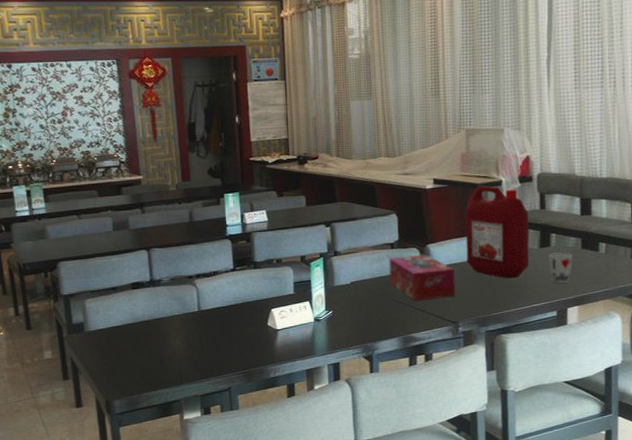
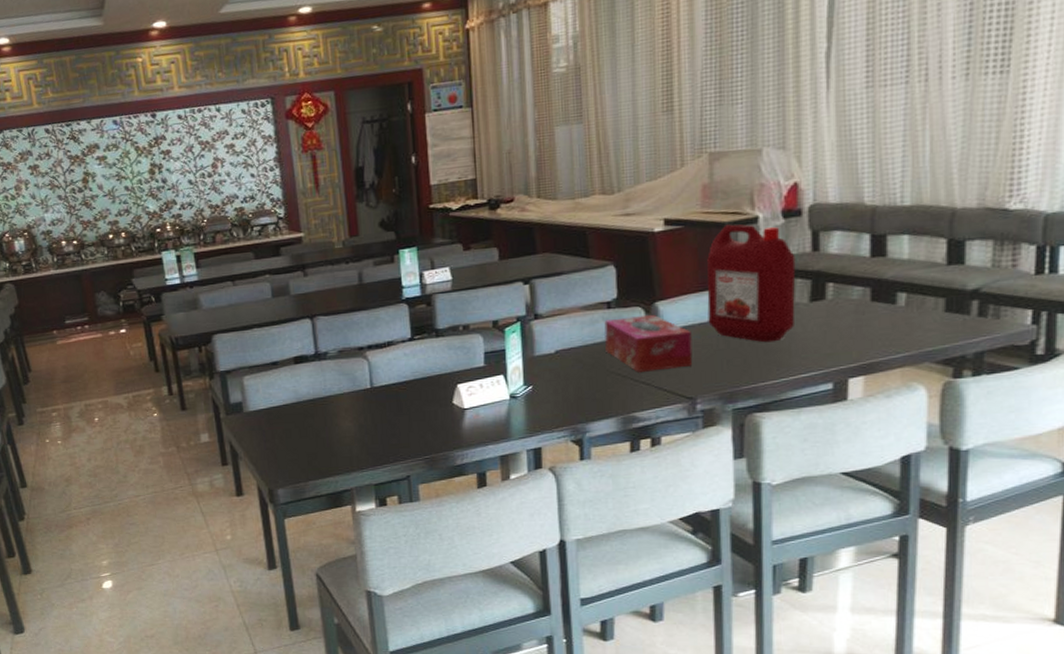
cup: present [547,252,572,283] -> none [821,307,857,347]

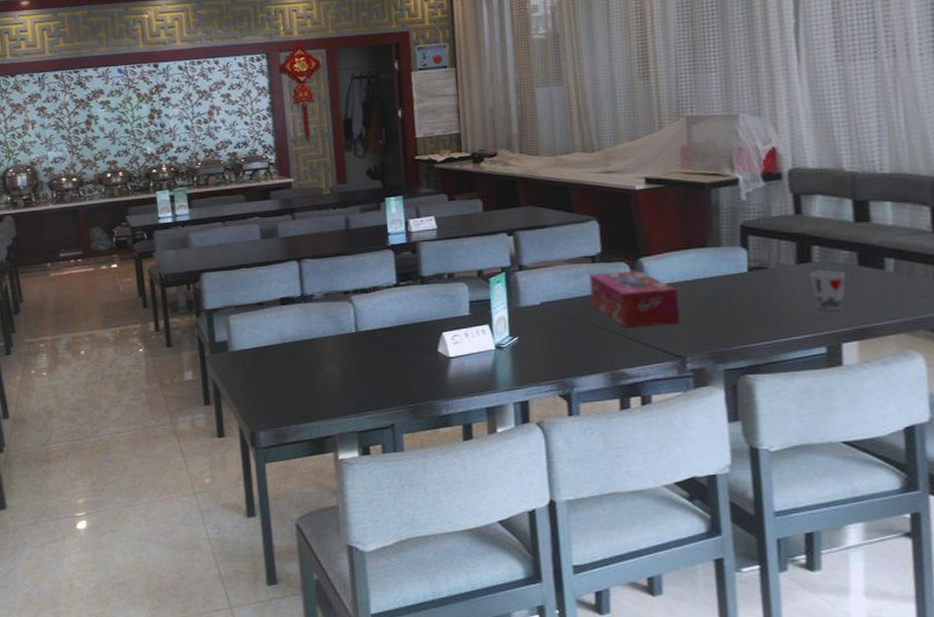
ketchup jug: present [707,224,796,343] -> none [690,185,782,303]
cup: none [821,307,857,347] -> present [809,270,846,310]

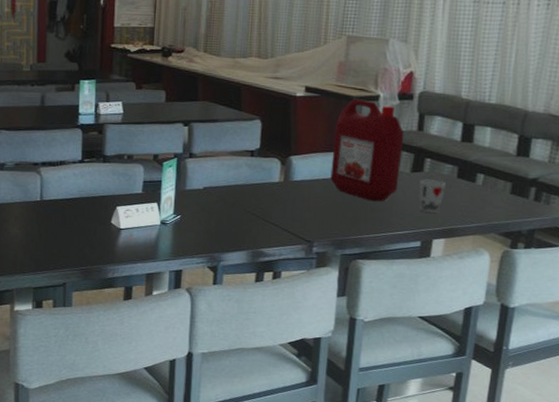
tissue box: present [589,271,681,328] -> none [245,166,316,215]
ketchup jug: none [690,185,782,303] -> present [330,98,404,202]

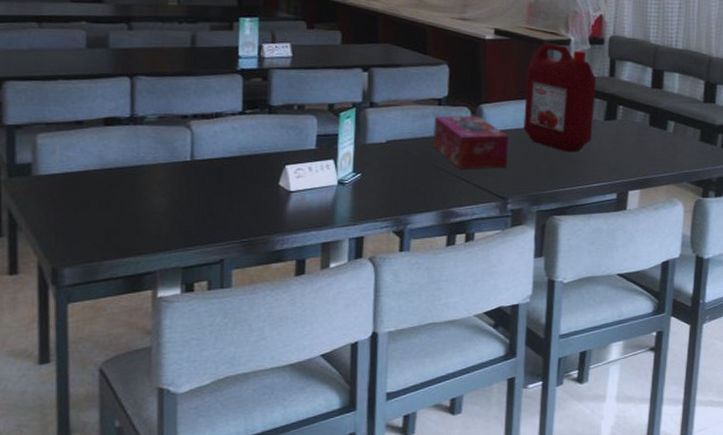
tissue box: none [245,166,316,215] -> present [433,115,509,169]
cup: present [418,179,446,212] -> none [612,127,639,162]

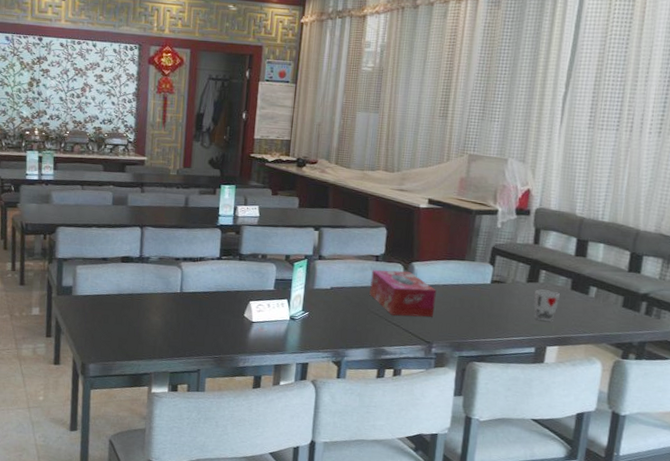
ketchup jug: present [523,42,597,153] -> none [450,211,521,309]
cup: none [612,127,639,162] -> present [533,289,560,321]

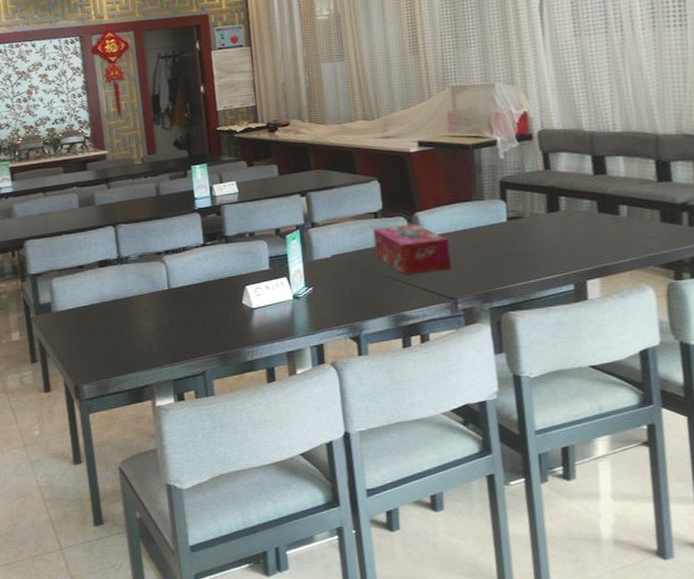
cup: present [533,289,560,321] -> none [558,217,589,252]

